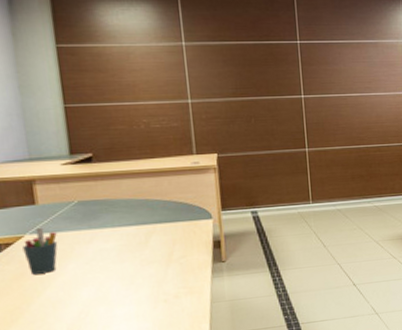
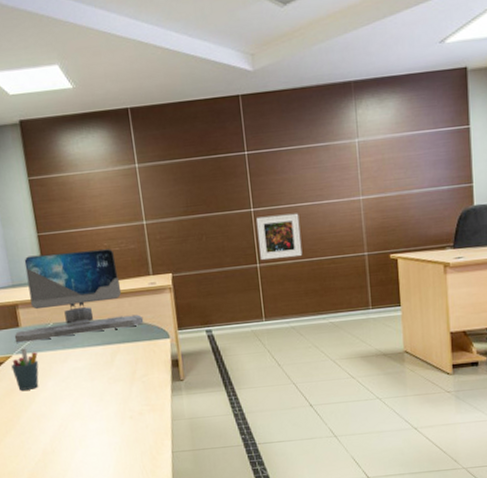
computer monitor: none [28,125,185,222] -> present [14,249,144,343]
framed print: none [306,102,350,146] -> present [255,213,303,261]

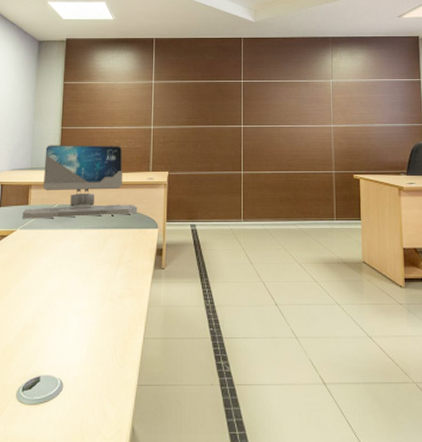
pen holder: present [11,348,39,391] -> none [13,224,39,264]
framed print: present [255,213,303,261] -> none [244,132,281,169]

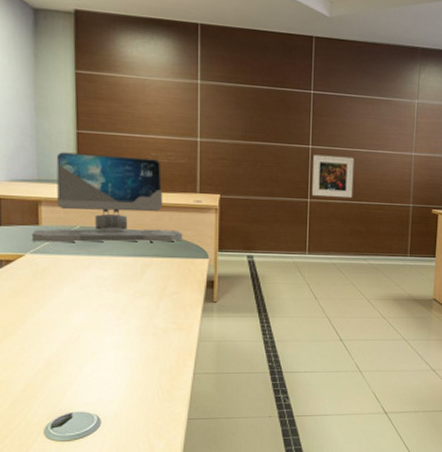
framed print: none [244,132,281,169] -> present [311,154,355,199]

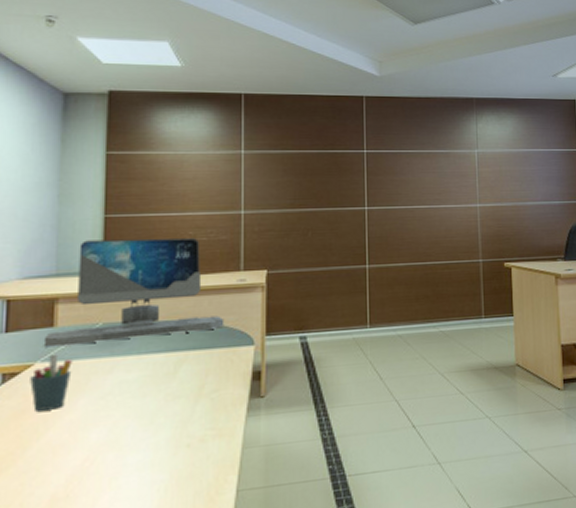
pen holder: none [22,248,57,294] -> present [30,354,72,411]
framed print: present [311,154,355,199] -> none [369,215,416,262]

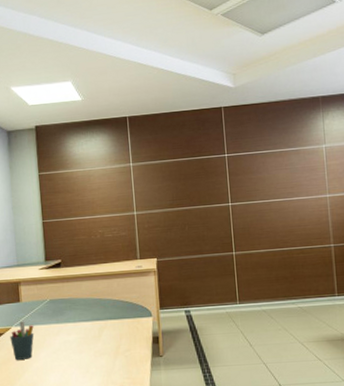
computer monitor: present [43,238,225,347] -> none [15,235,130,316]

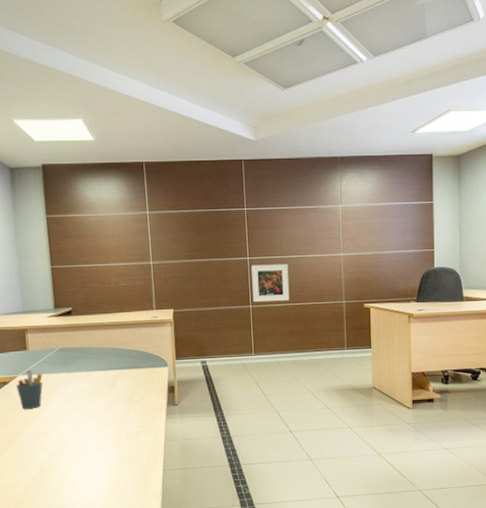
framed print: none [233,208,275,249] -> present [250,263,290,303]

